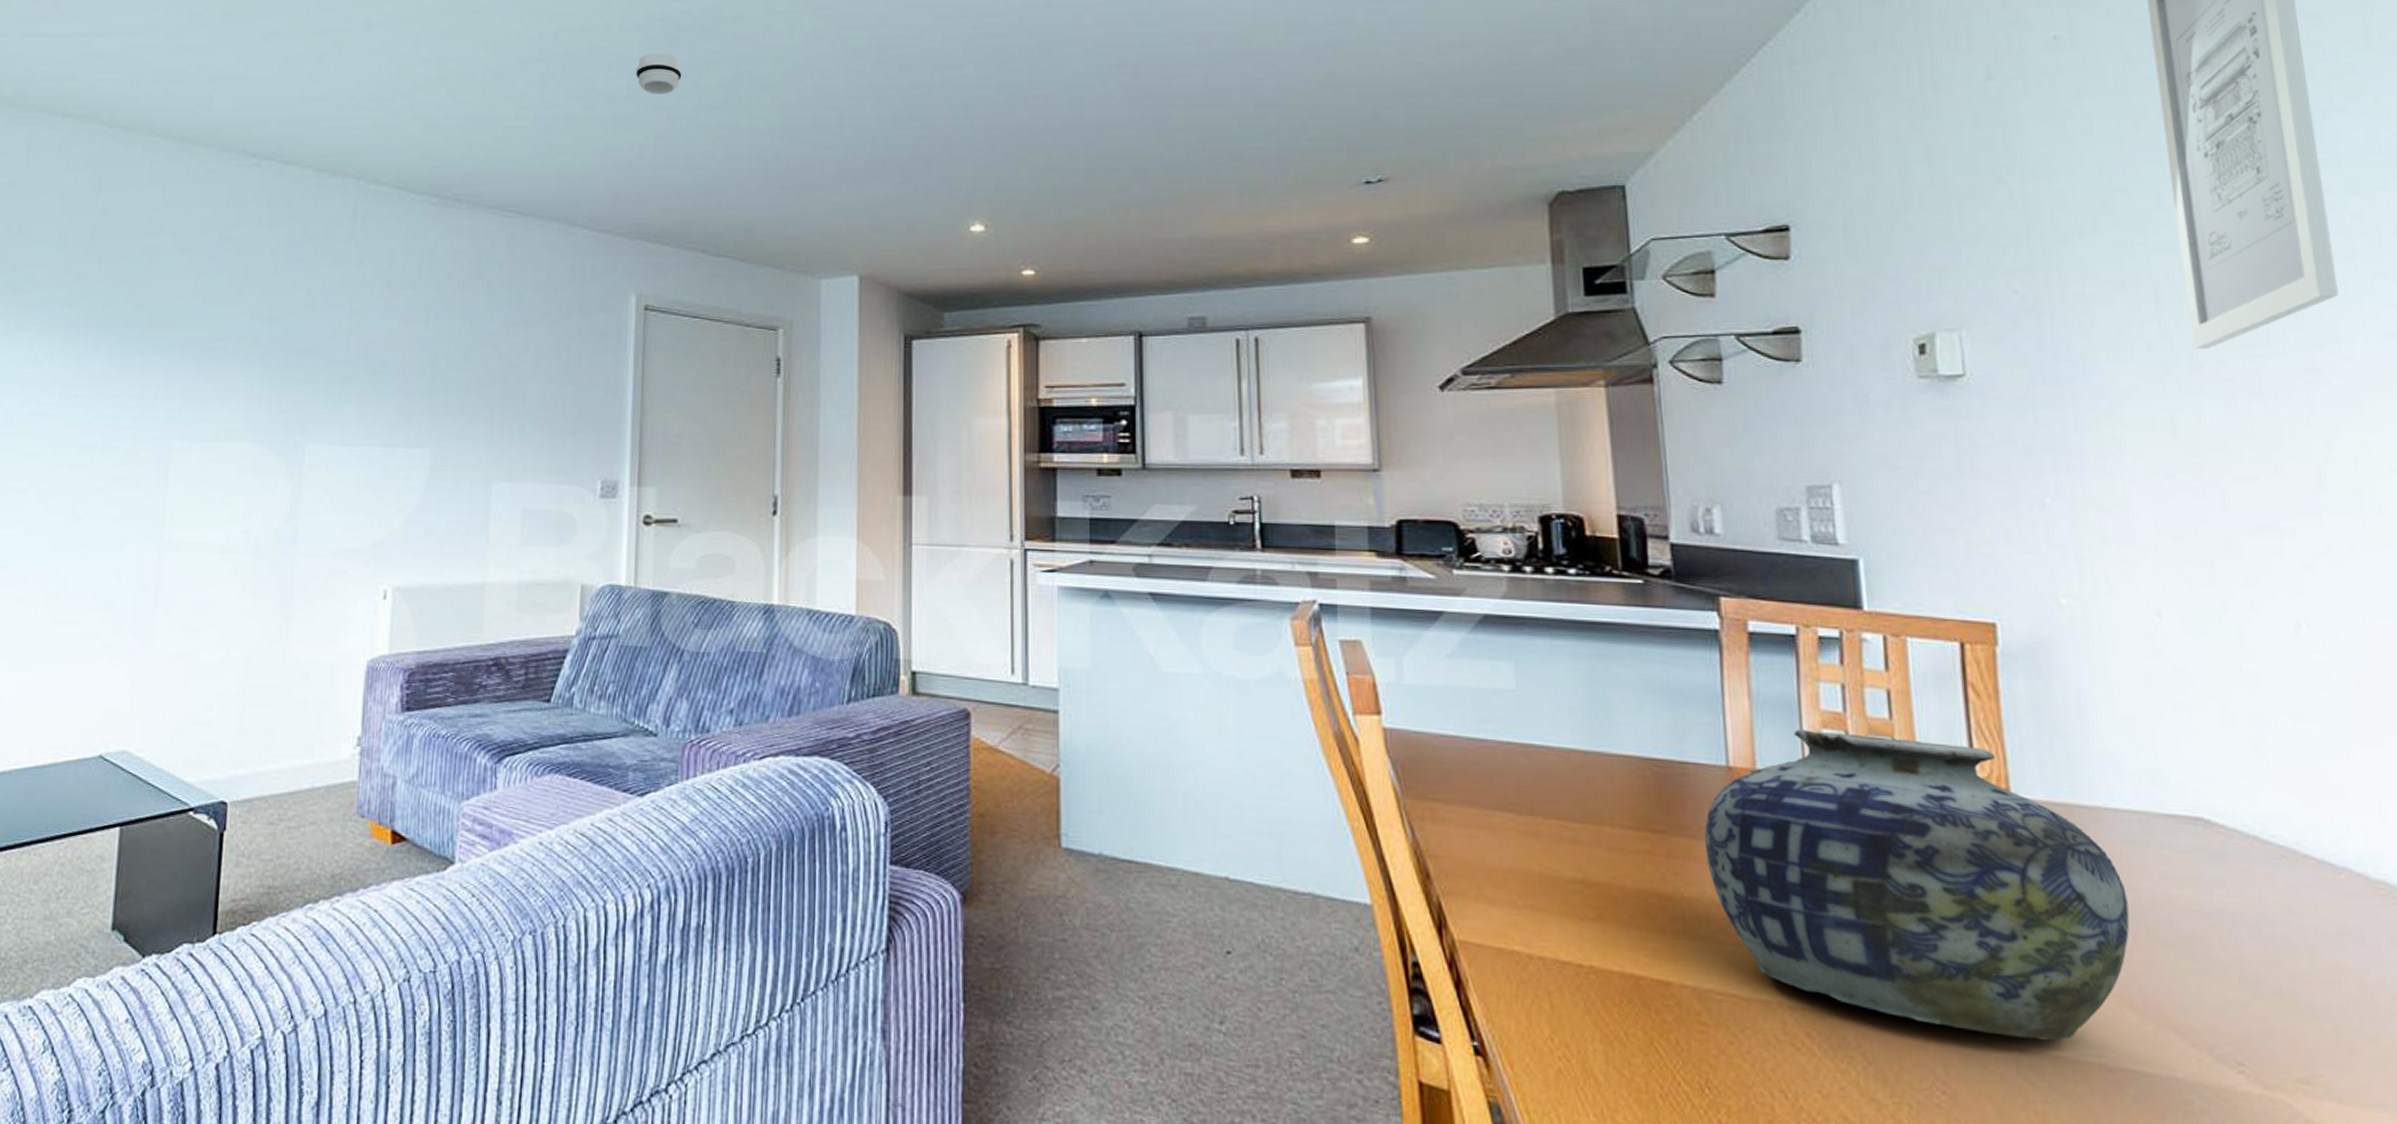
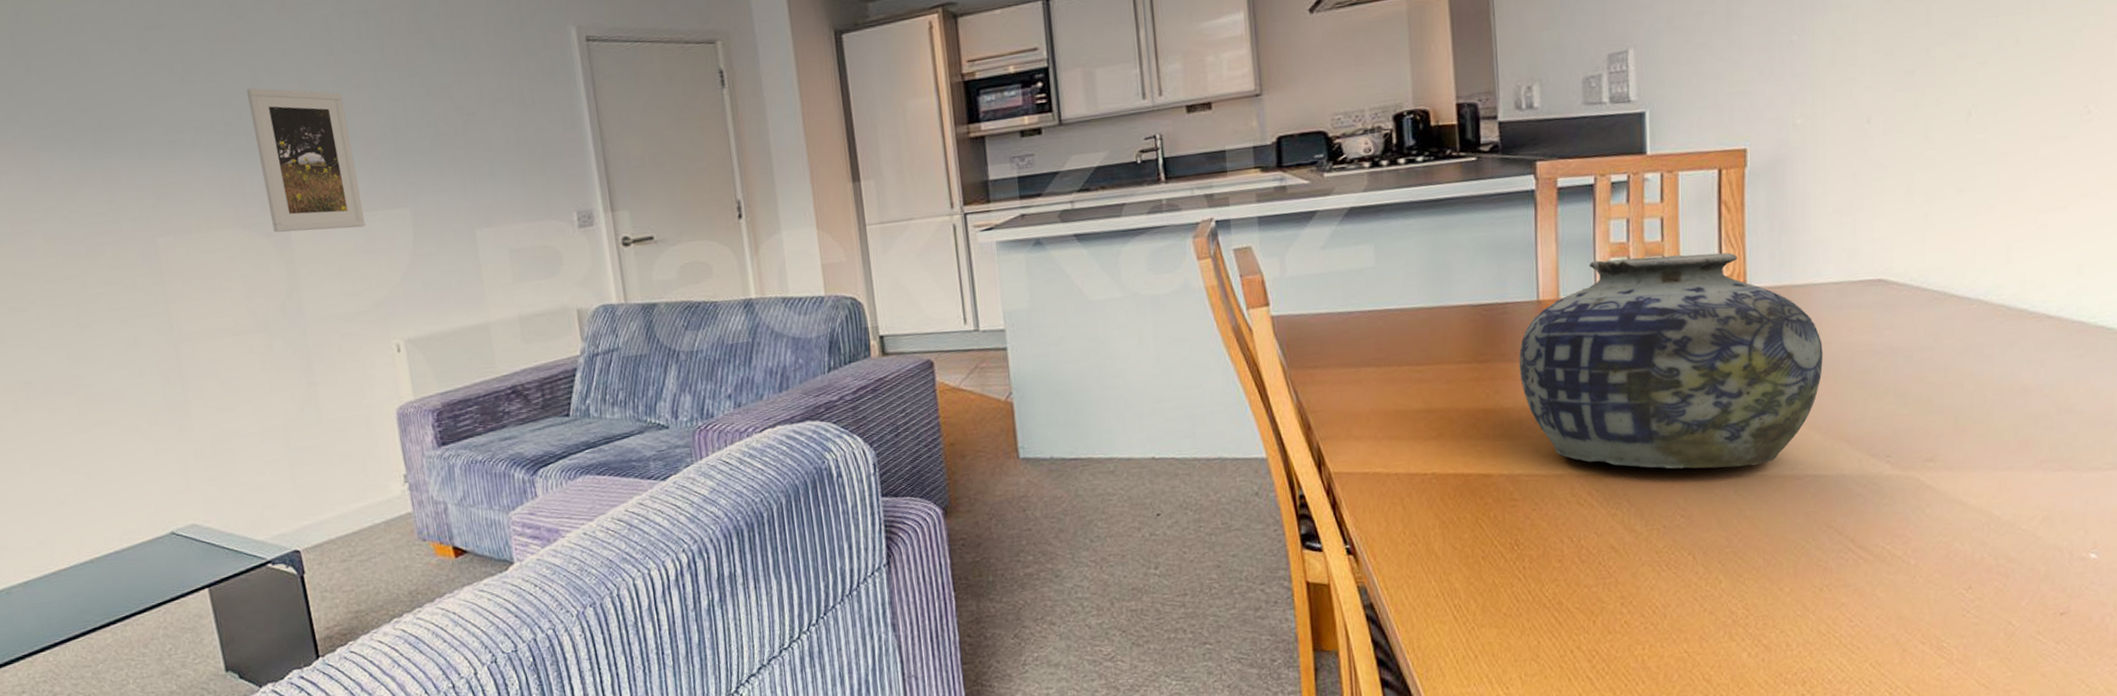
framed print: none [289,308,390,462] -> present [247,87,366,233]

